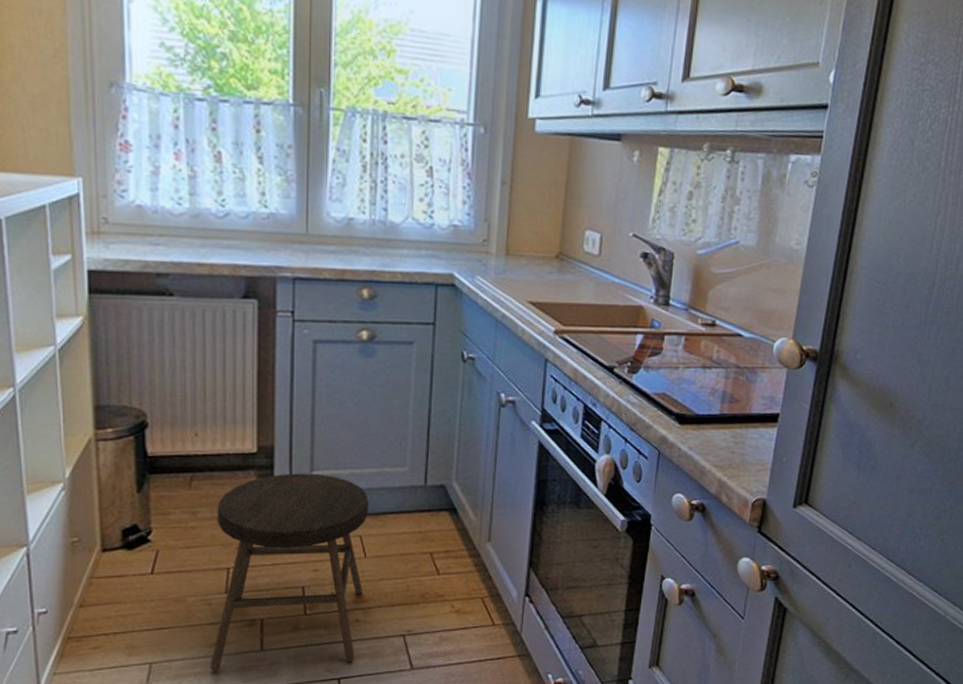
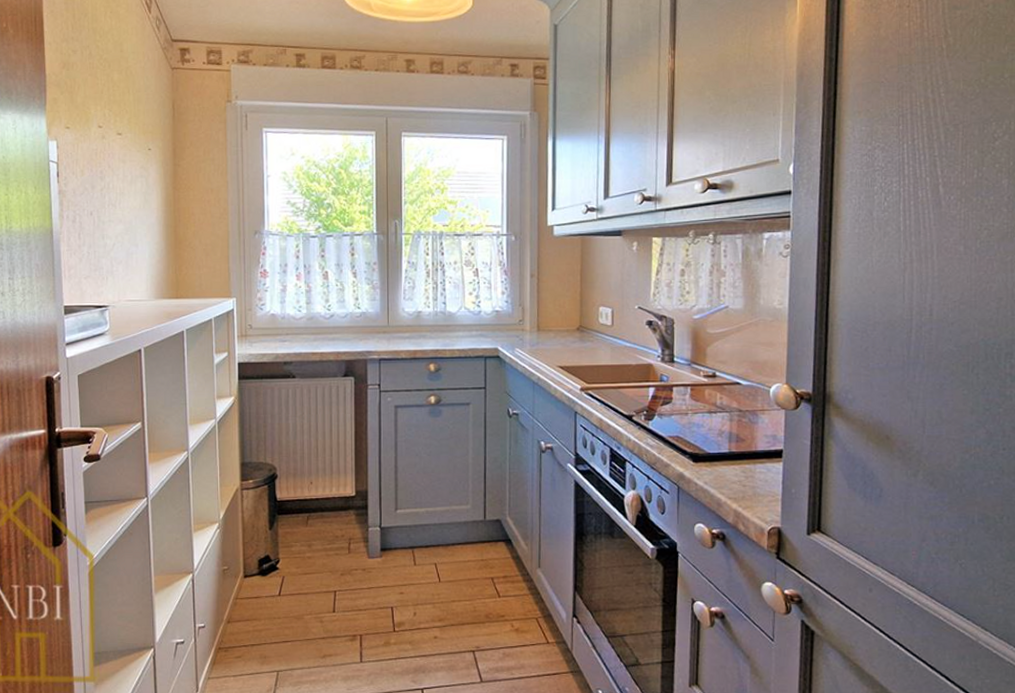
stool: present [209,473,369,671] -> none [322,512,441,680]

